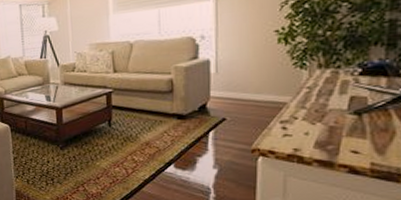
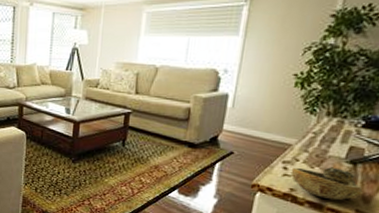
decorative bowl: none [291,121,376,156] -> present [290,167,364,201]

